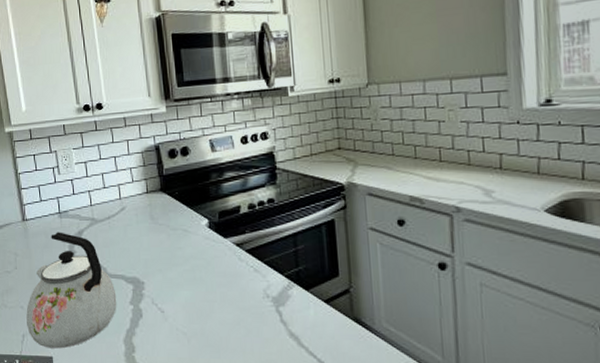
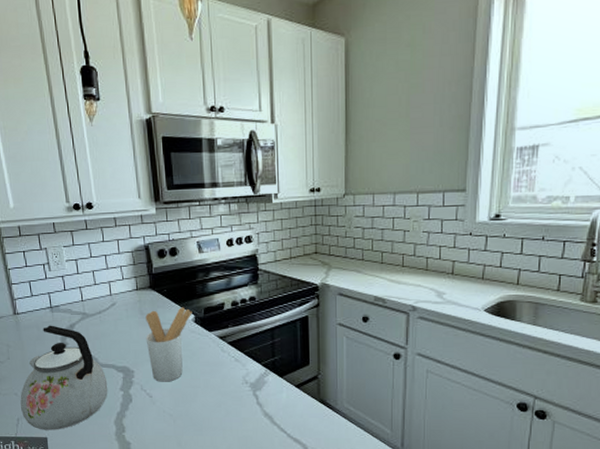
utensil holder: none [156,211,206,295] -> present [145,307,192,382]

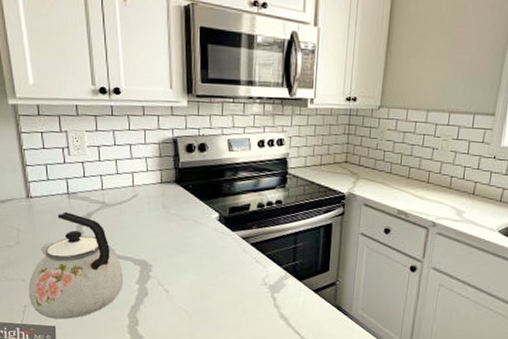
utensil holder: present [145,307,192,382] -> none [166,204,217,279]

